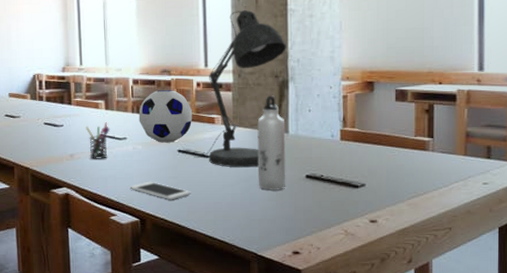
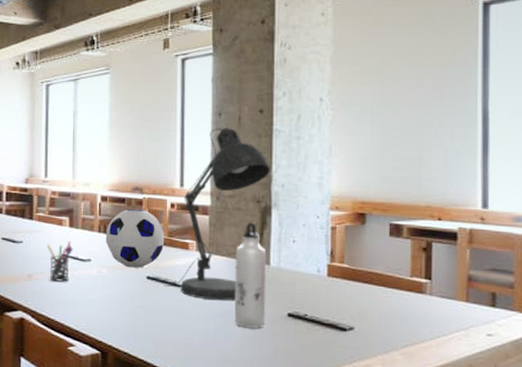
cell phone: present [129,181,191,200] -> none [91,309,159,333]

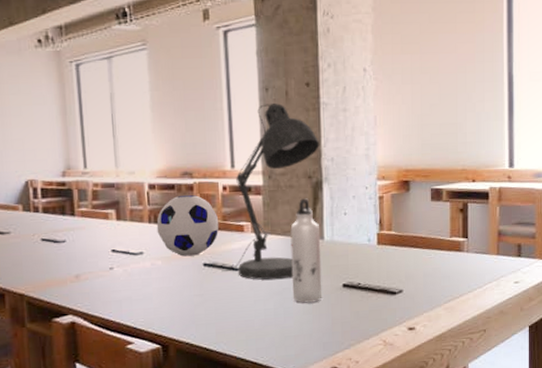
pen holder: present [46,241,74,282] -> none [93,235,124,280]

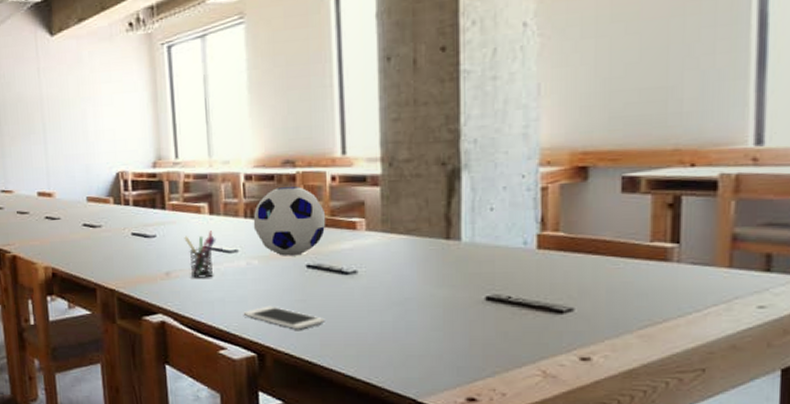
pen holder: none [93,235,124,280] -> present [184,231,216,278]
cell phone: none [148,301,220,322] -> present [243,305,325,330]
desk lamp: present [221,102,320,280] -> none [328,74,459,288]
water bottle: present [290,198,323,303] -> none [416,190,457,317]

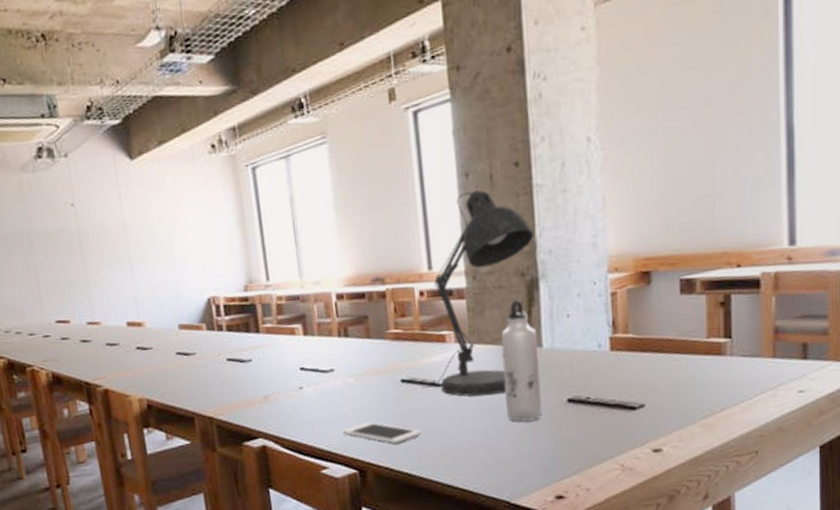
pen holder: present [184,231,216,278] -> none [280,352,312,400]
soccer ball: present [253,186,326,256] -> none [347,303,417,373]
desk lamp: none [328,74,459,288] -> present [422,189,535,397]
water bottle: none [416,190,457,317] -> present [501,300,543,422]

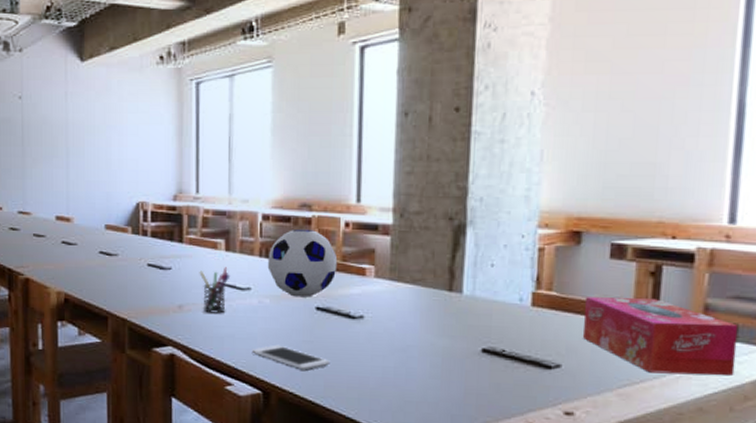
pen holder: none [280,352,312,400] -> present [199,267,231,313]
soccer ball: none [347,303,417,373] -> present [267,230,338,298]
desk lamp: present [422,189,535,397] -> none [336,129,467,335]
water bottle: present [501,300,543,422] -> none [418,243,459,366]
tissue box: none [660,327,808,401] -> present [583,297,739,376]

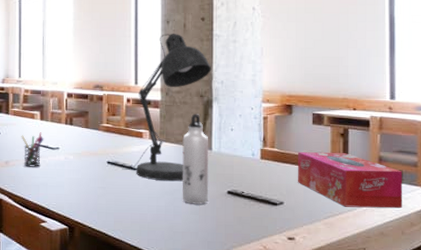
cell phone: present [251,344,330,370] -> none [60,190,118,210]
soccer ball: present [267,230,338,298] -> none [71,104,122,154]
desk lamp: none [336,129,467,335] -> present [122,33,212,182]
water bottle: none [418,243,459,366] -> present [182,114,209,205]

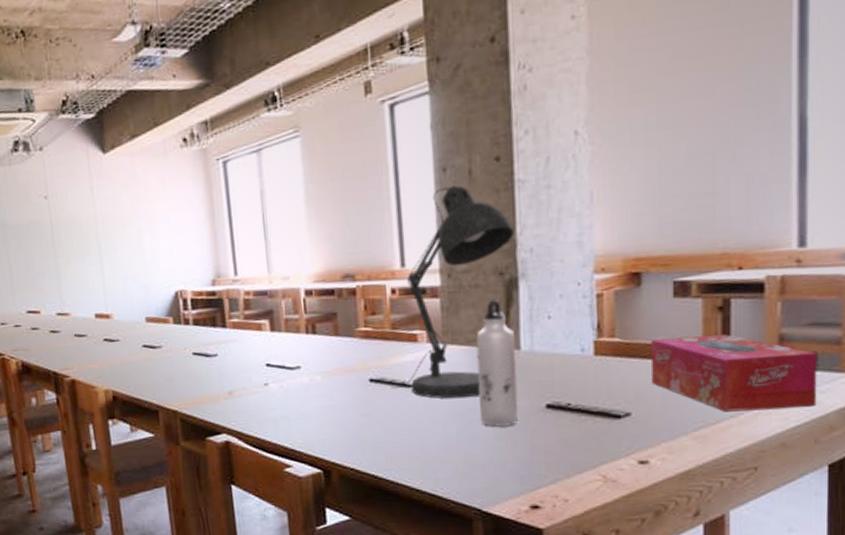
pen holder: present [21,132,44,167] -> none [246,348,279,396]

